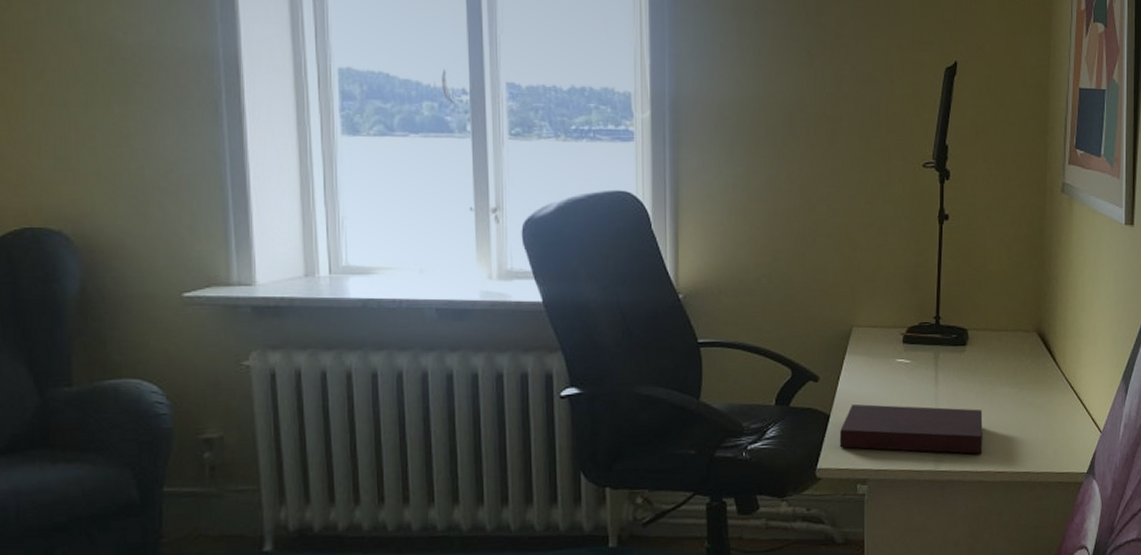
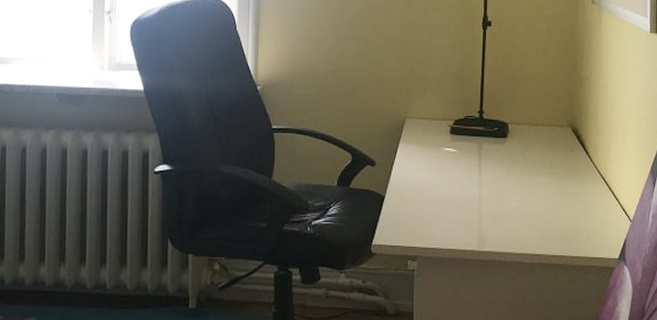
notebook: present [839,403,983,454] -> none [392,187,522,237]

